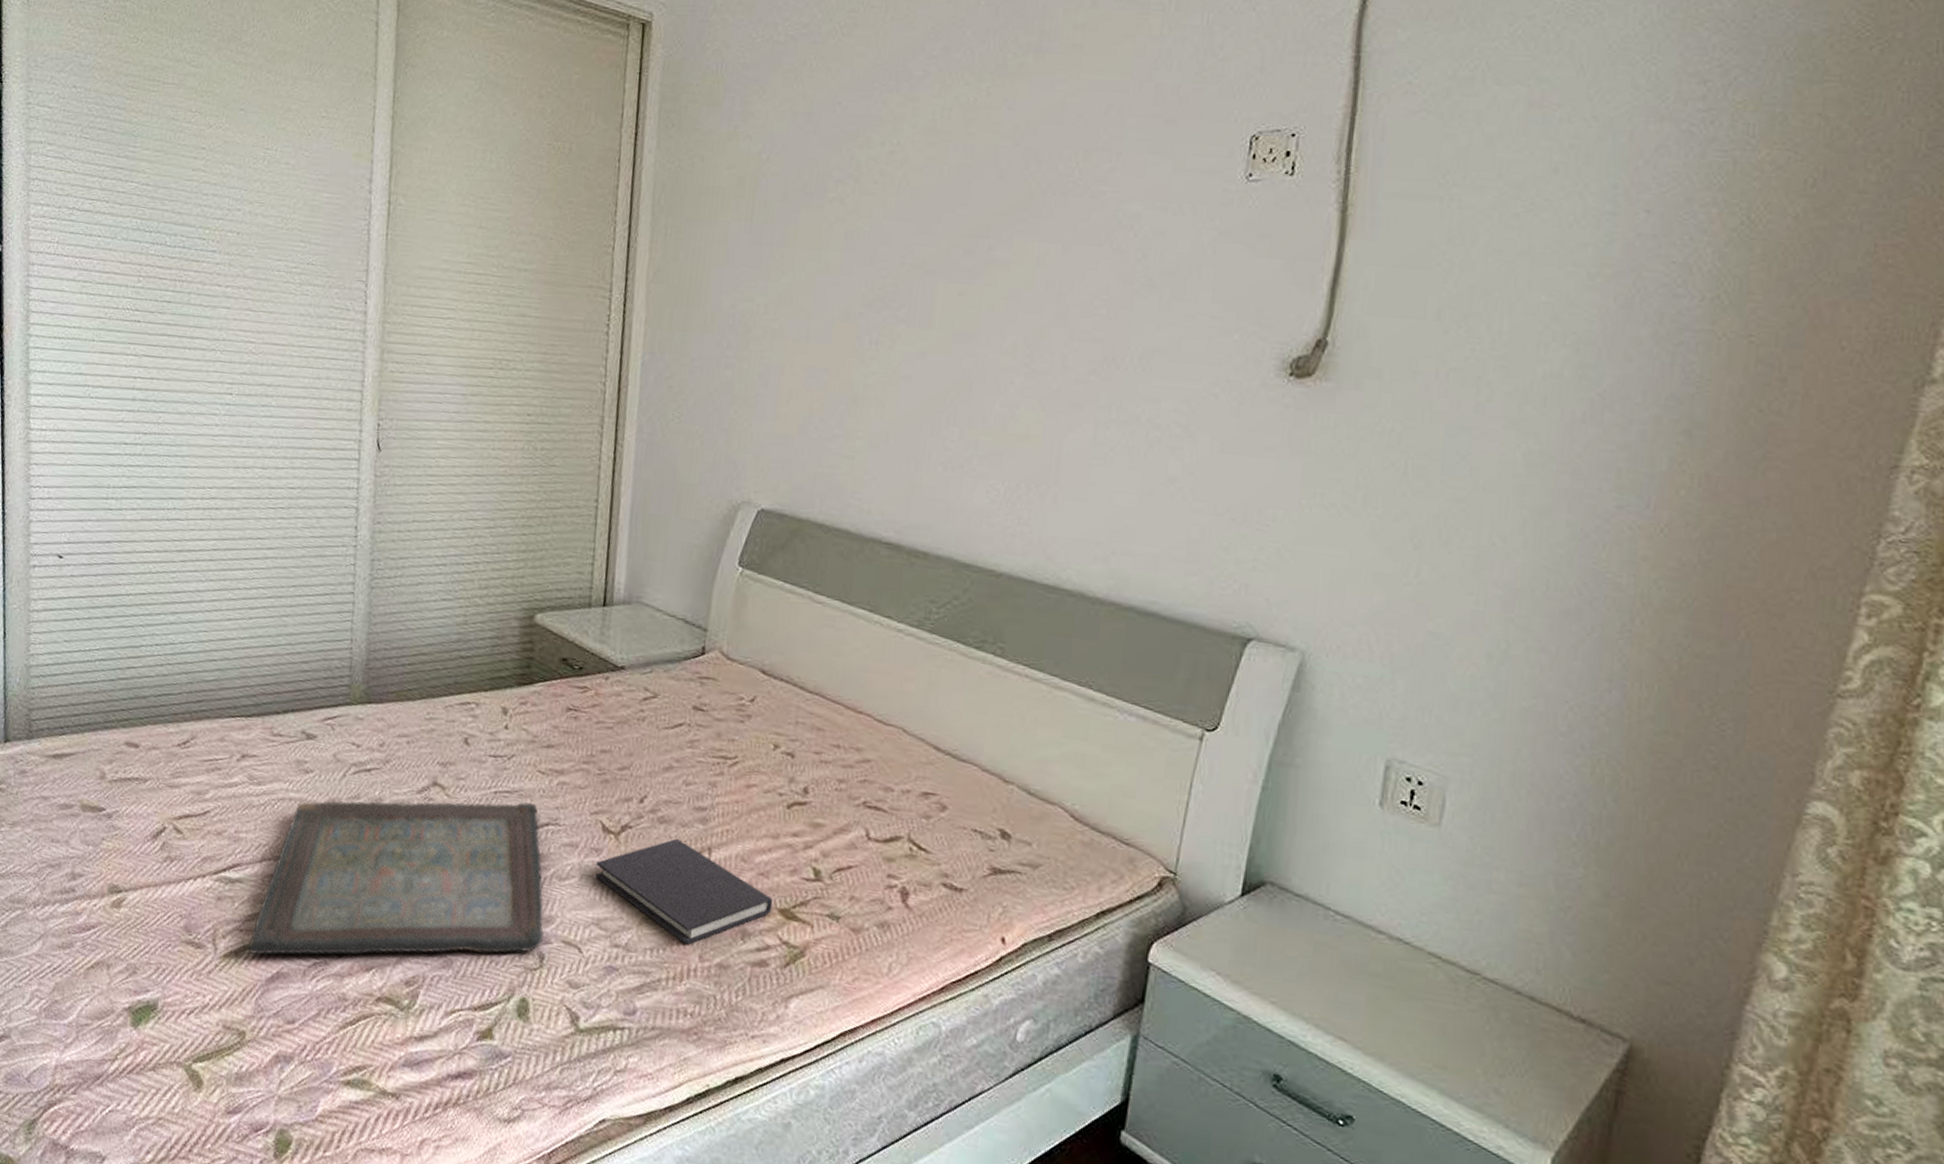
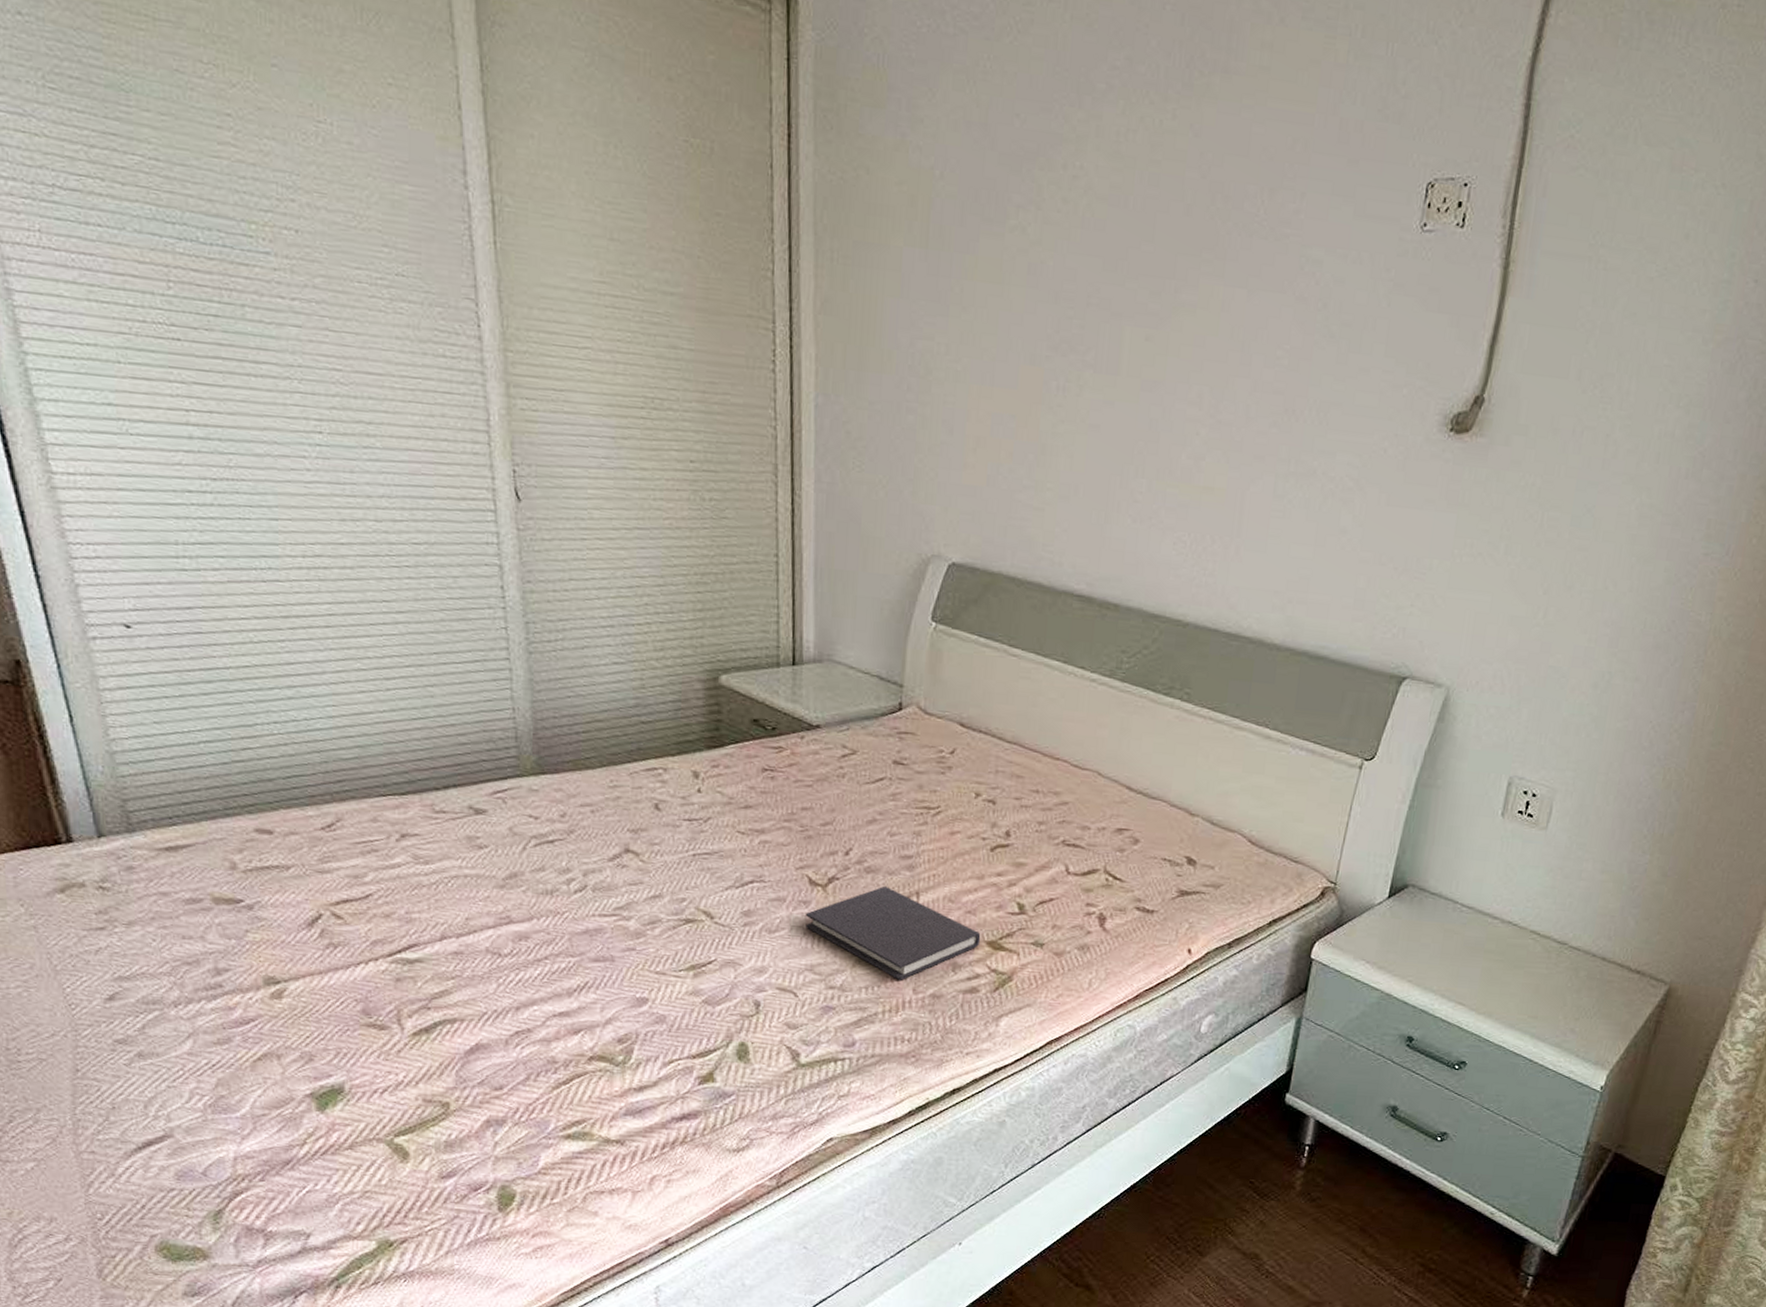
serving tray: present [248,800,544,955] -> none [440,862,757,1030]

